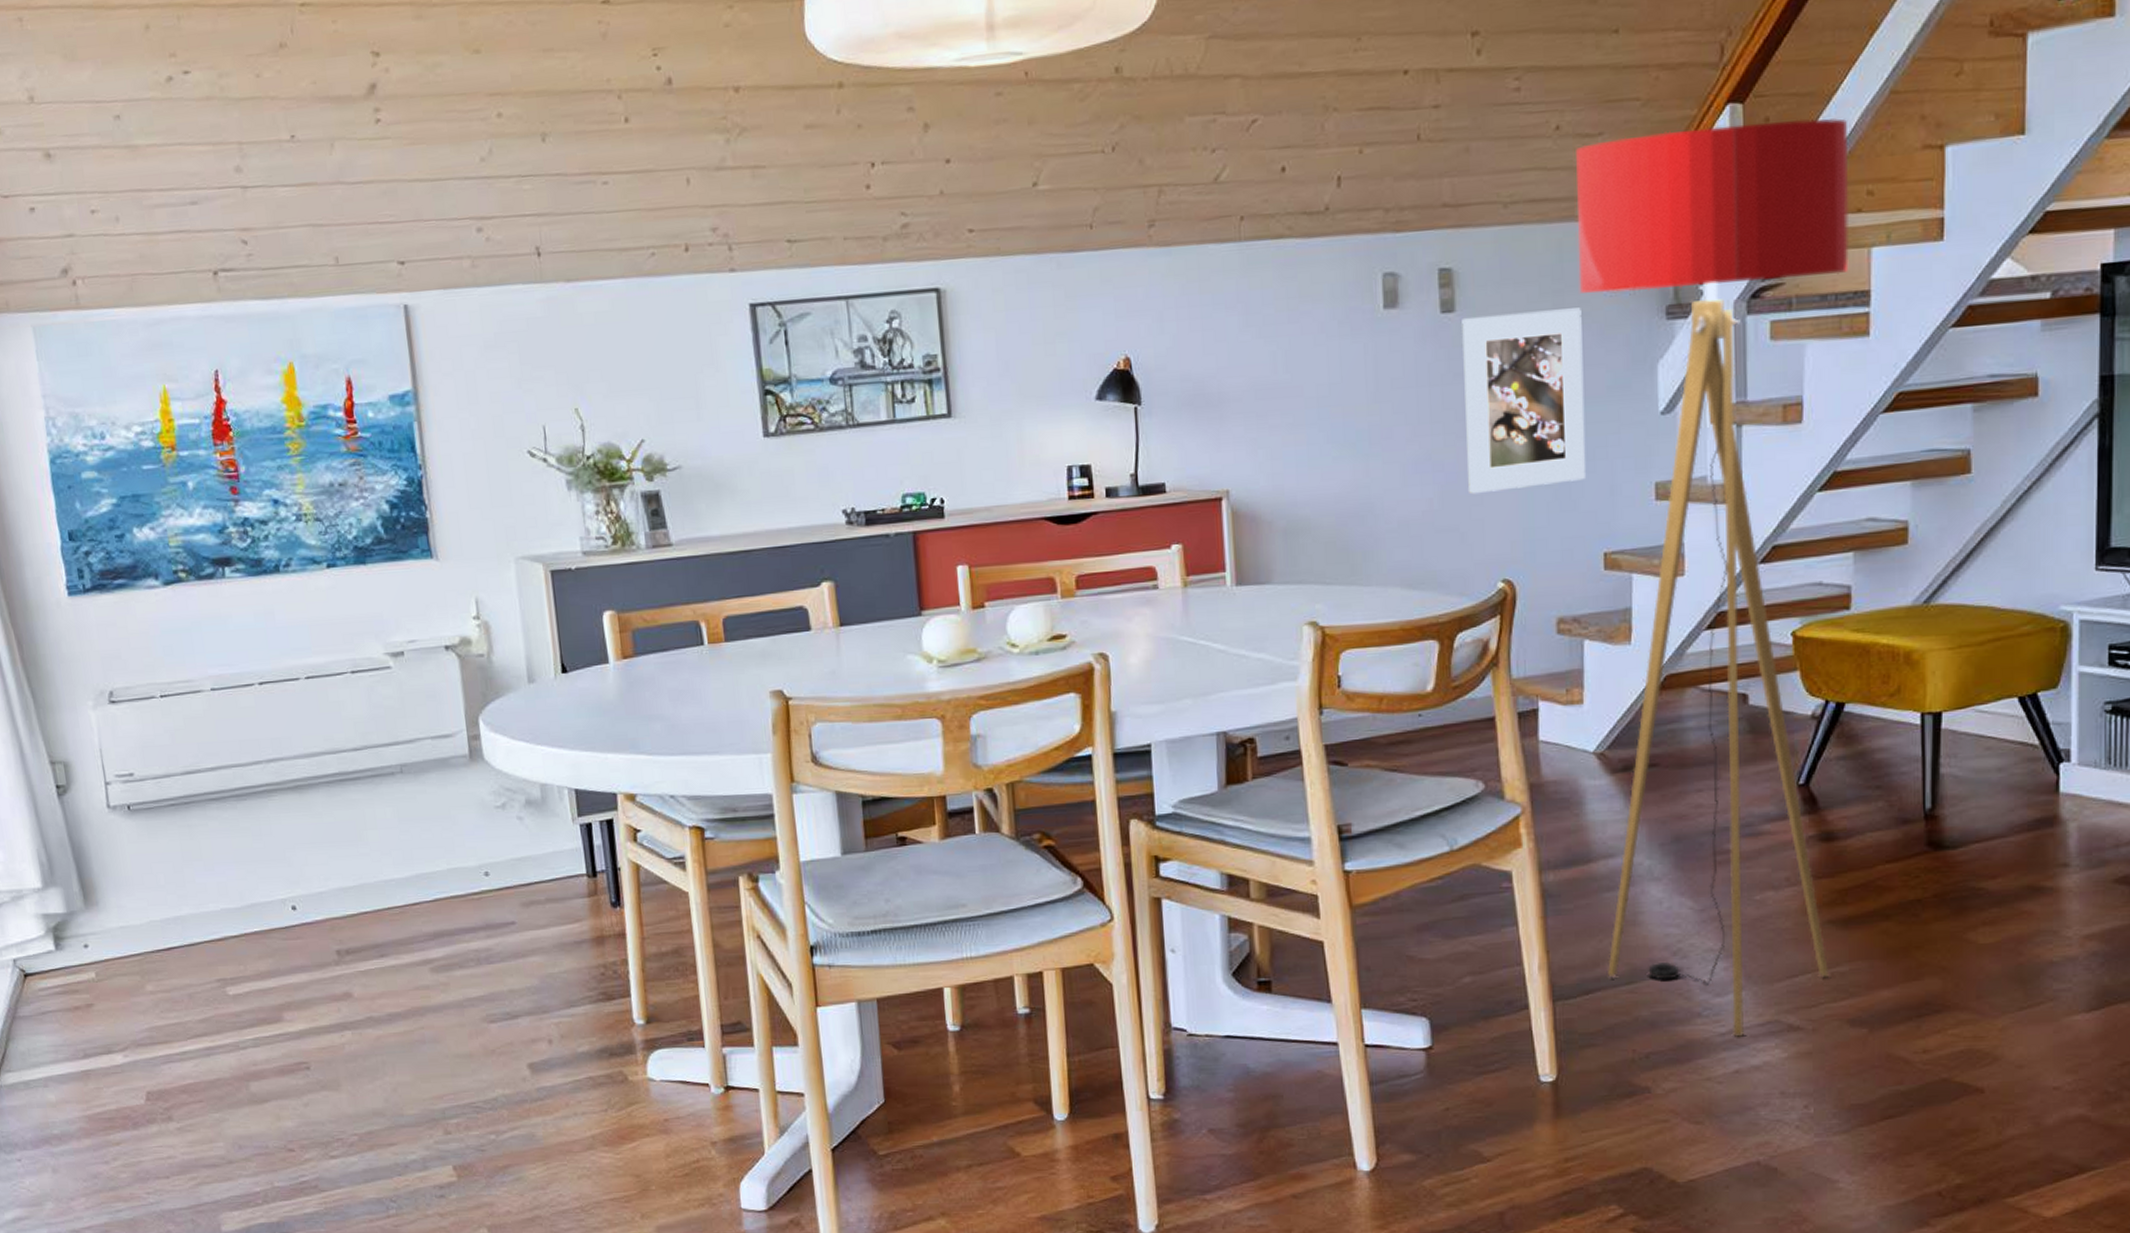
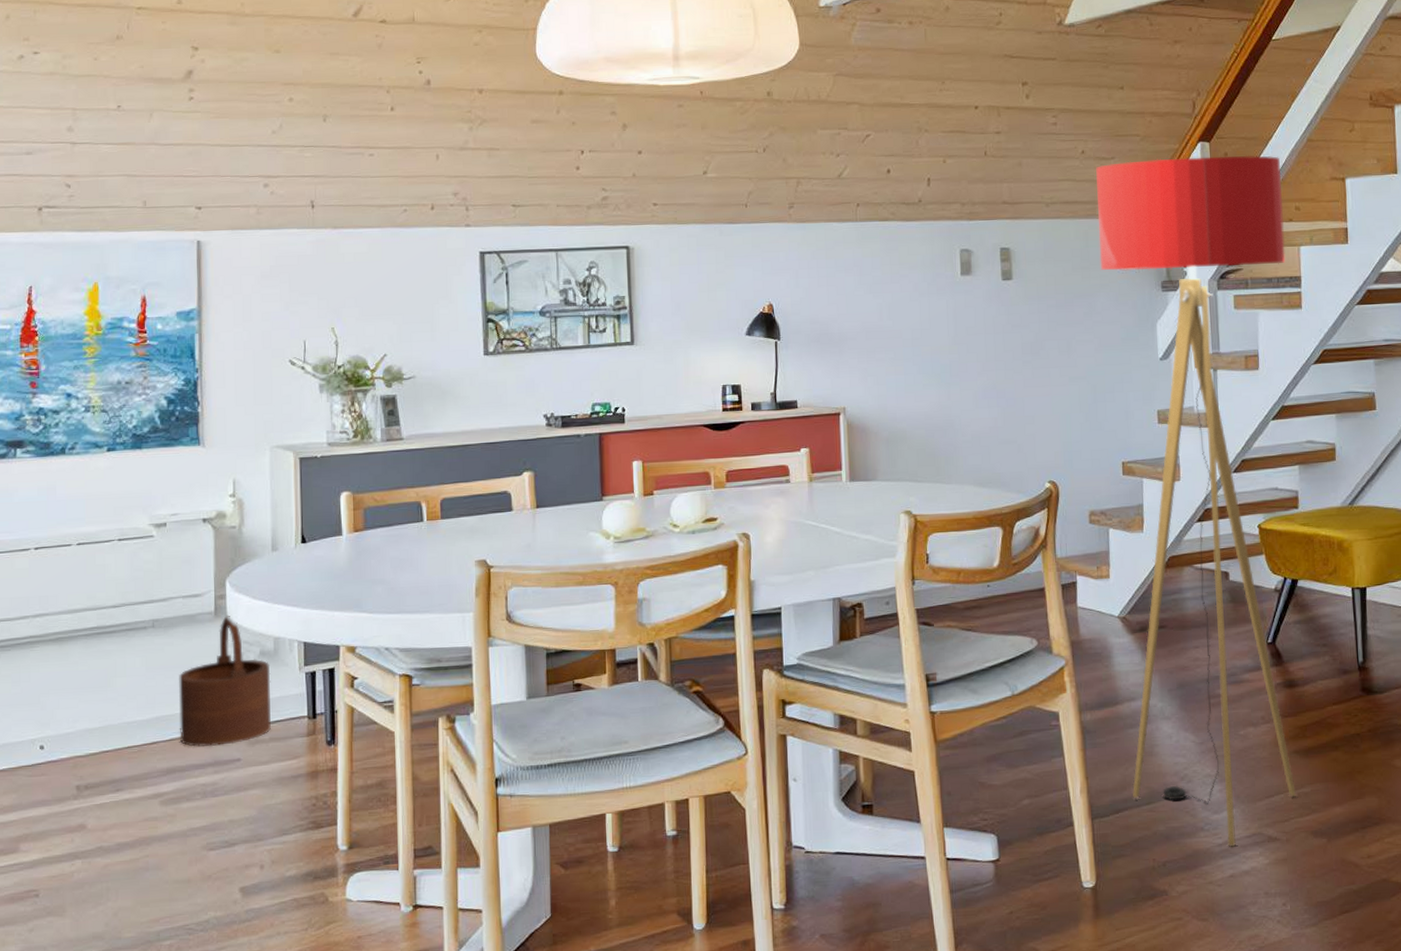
wooden bucket: none [436,759,546,909] -> present [179,616,271,747]
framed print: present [1462,307,1586,495] -> none [1017,280,1108,416]

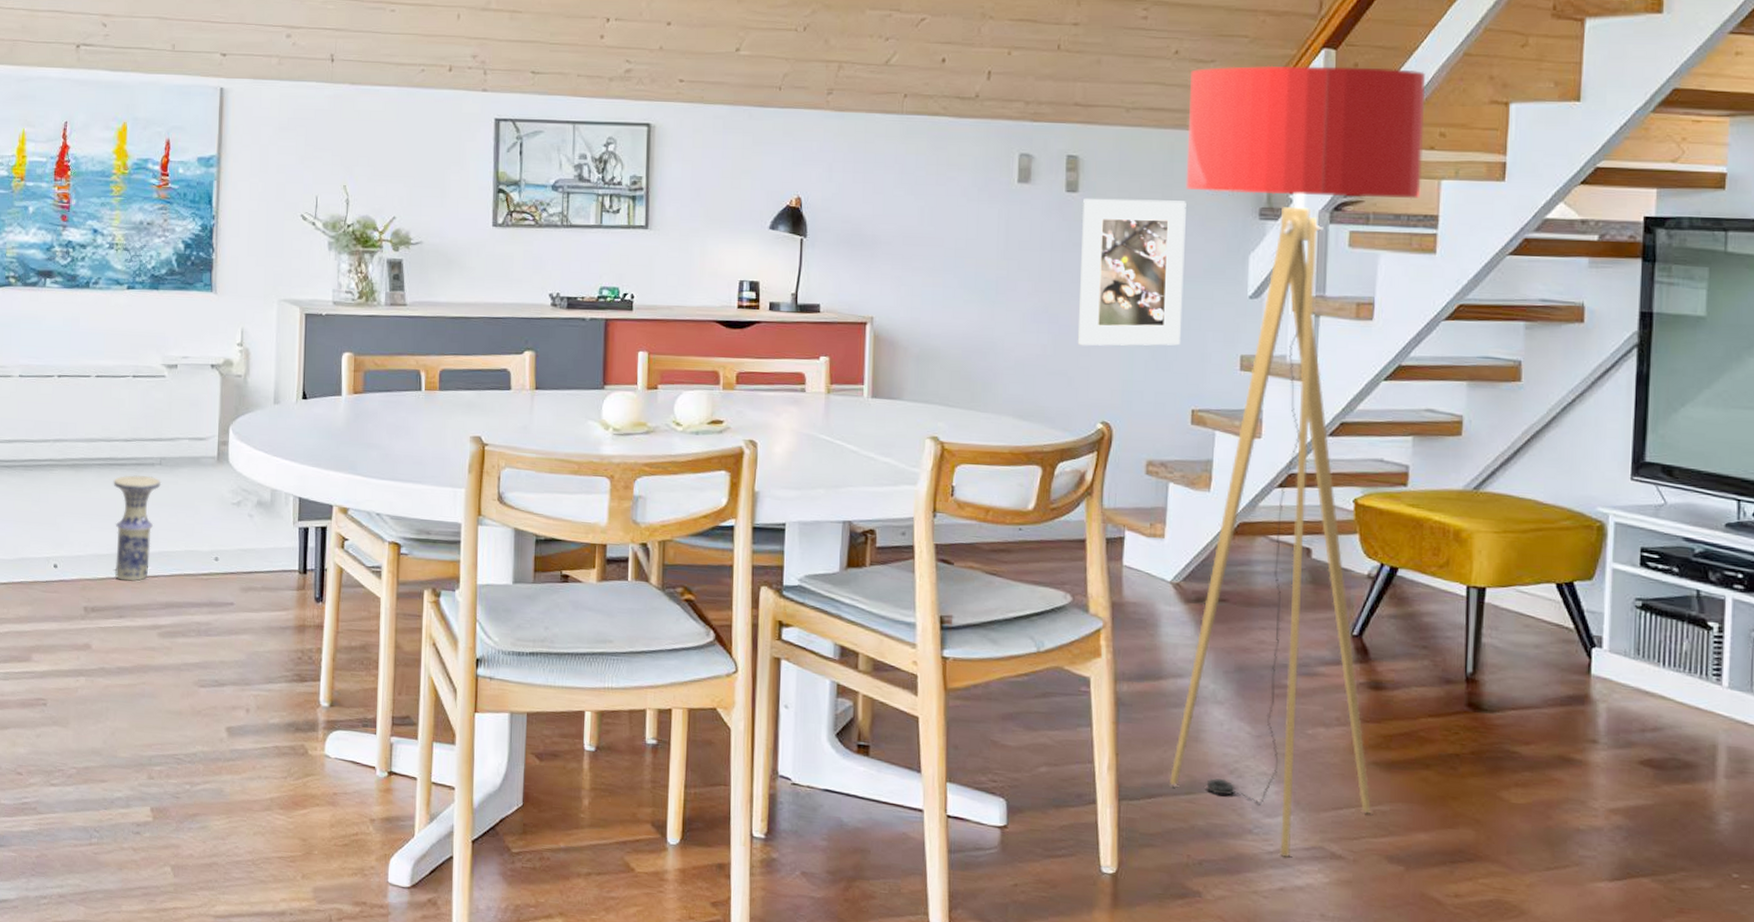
vase: none [102,639,156,752] -> present [113,475,162,581]
wooden bucket: present [179,616,271,747] -> none [179,462,266,588]
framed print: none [1017,280,1108,416] -> present [1077,198,1186,346]

